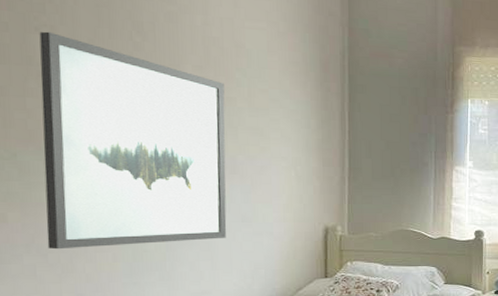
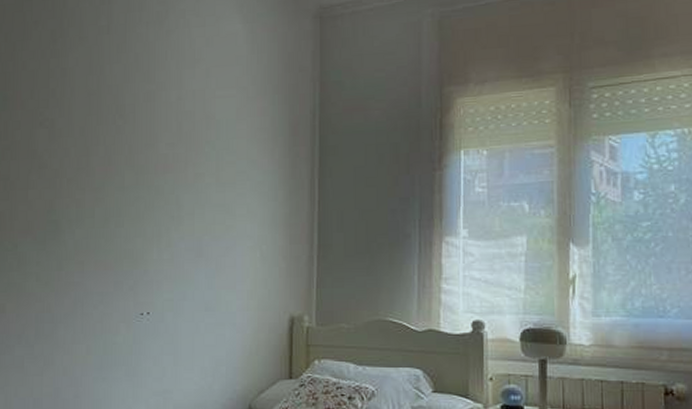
wall art: present [39,31,227,250] -> none [34,125,194,341]

